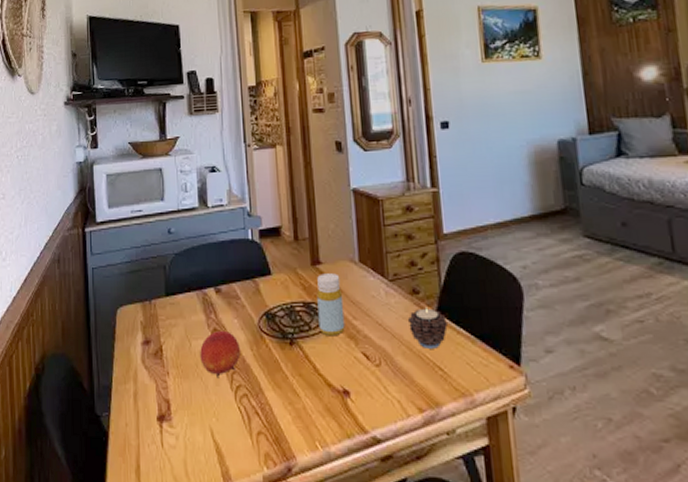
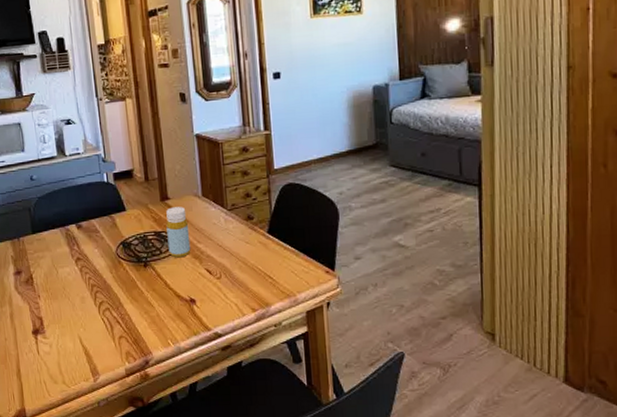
fruit: present [200,330,240,379] -> none [66,258,102,298]
candle: present [407,308,448,349] -> none [243,230,277,262]

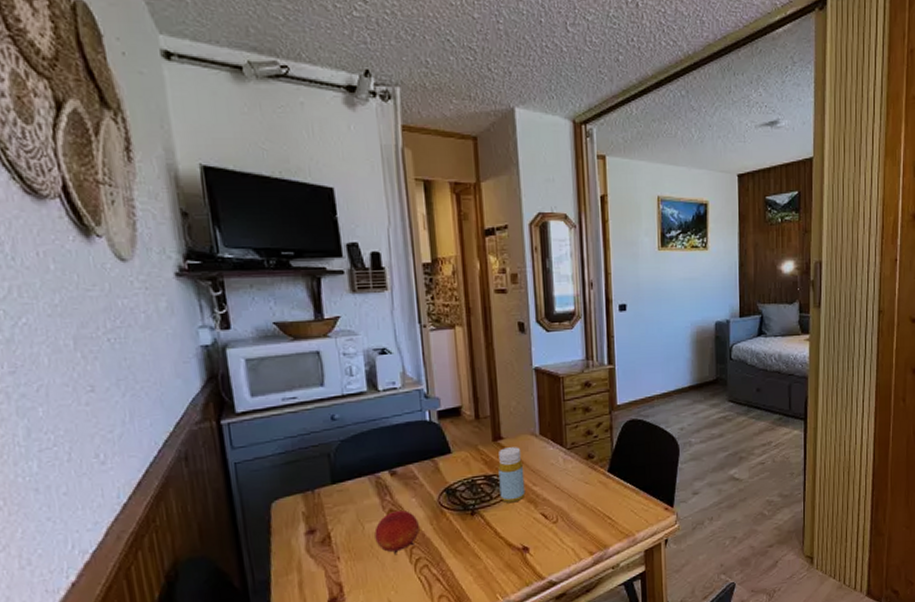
fruit: none [66,258,102,298] -> present [374,509,419,555]

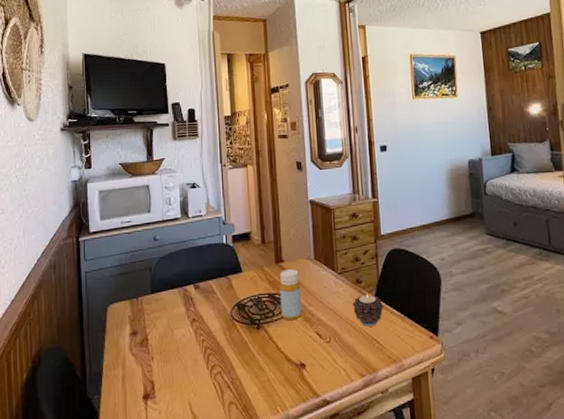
fruit: present [374,509,419,555] -> none [181,320,215,360]
candle: none [582,469,617,503] -> present [352,294,383,326]

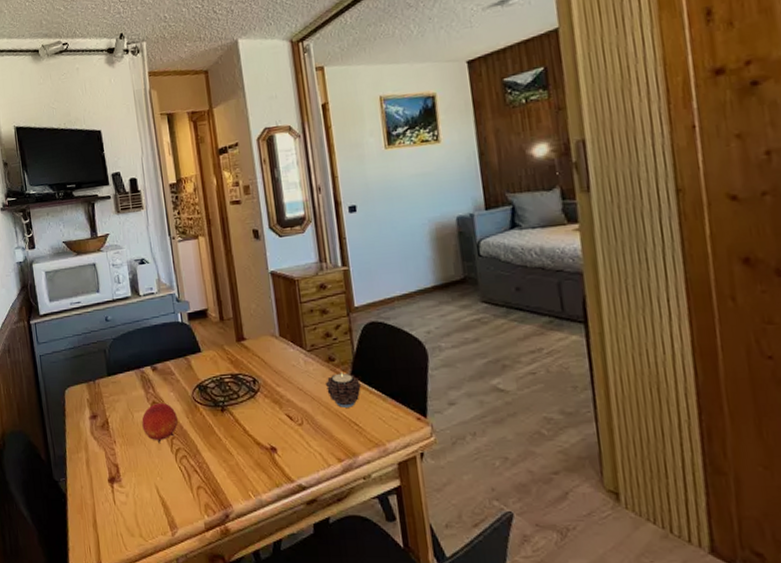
fruit: none [181,320,215,360] -> present [142,402,178,444]
bottle: present [280,269,303,321] -> none [242,347,270,402]

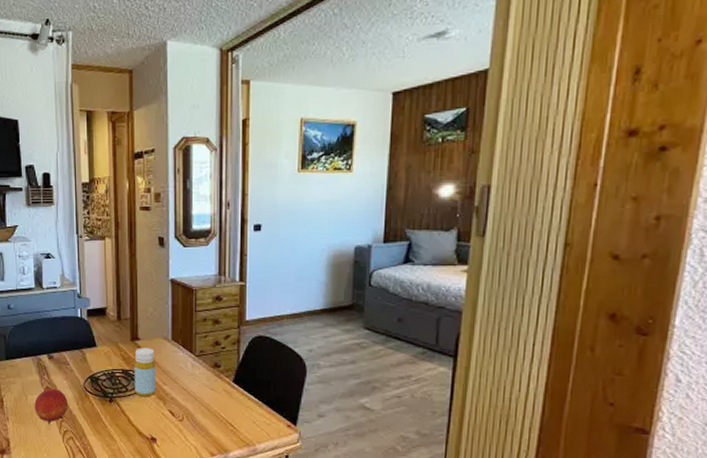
bottle: none [242,347,270,402] -> present [134,348,156,397]
candle: present [325,373,361,408] -> none [208,378,241,410]

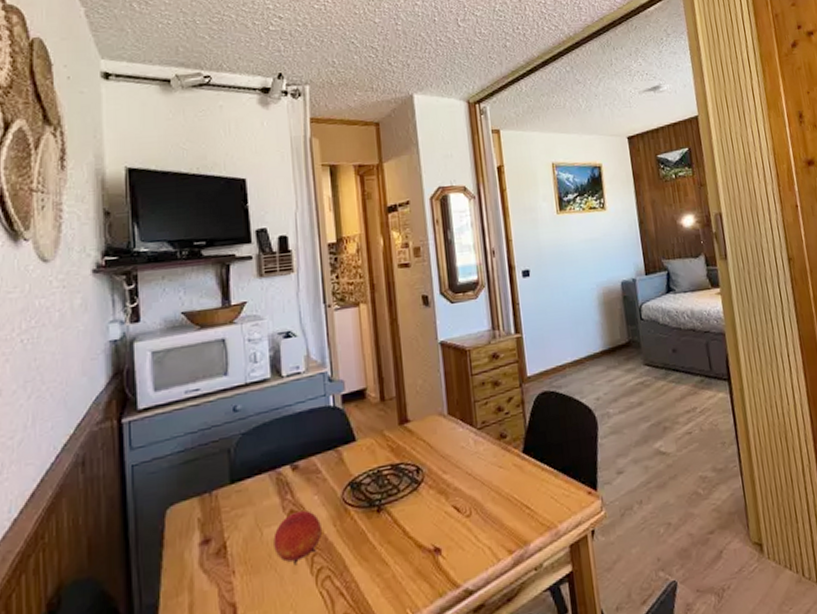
bottle: present [134,348,156,397] -> none [405,429,435,496]

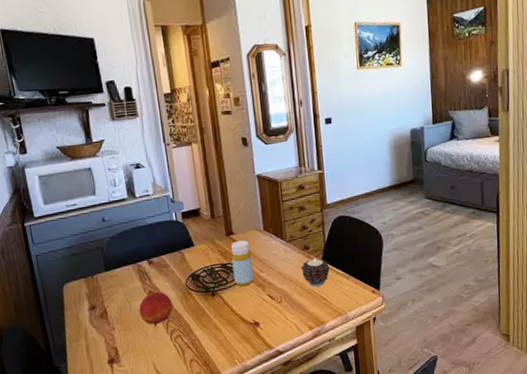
bottle: none [405,429,435,496] -> present [231,240,255,287]
candle: none [495,450,533,490] -> present [300,258,330,287]

